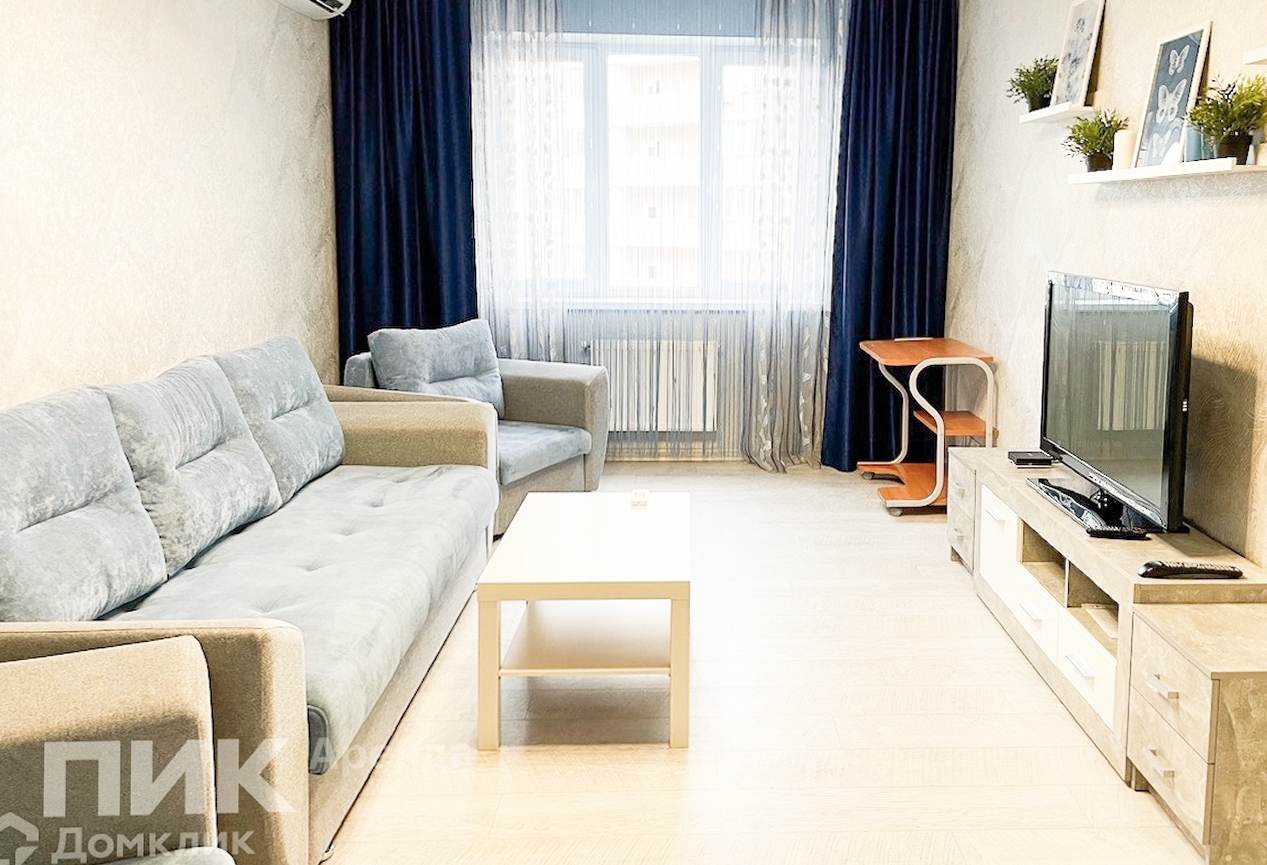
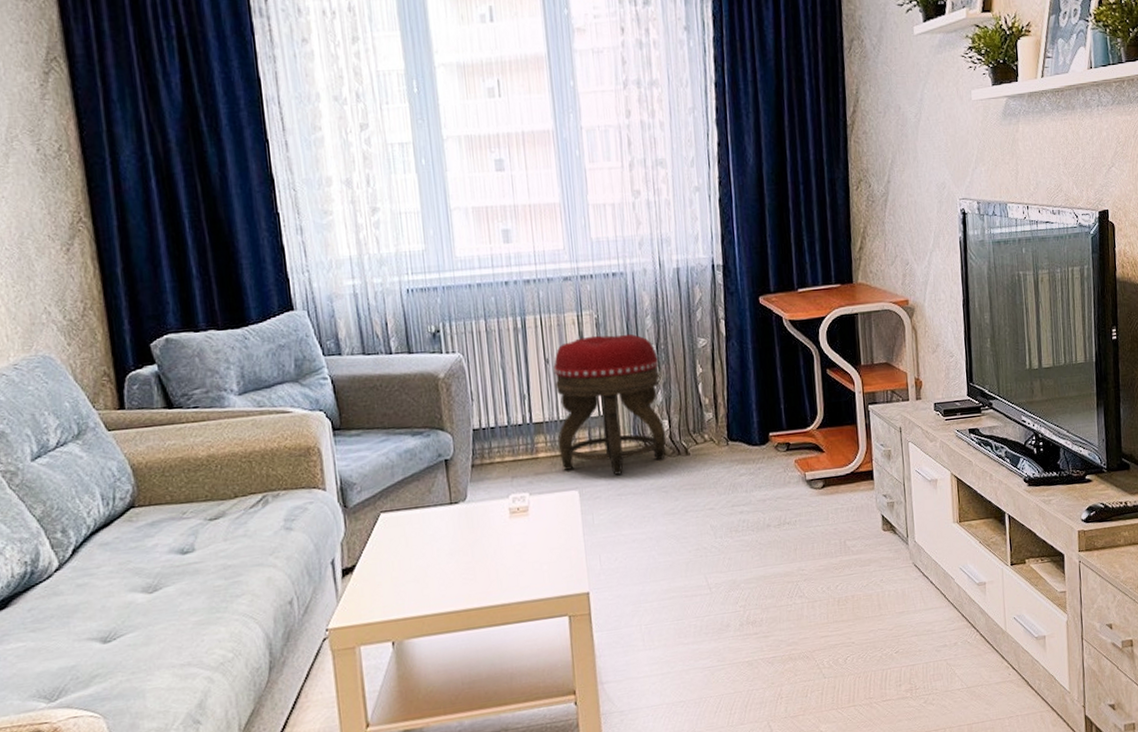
footstool: none [677,362,768,483] -> present [553,333,667,475]

